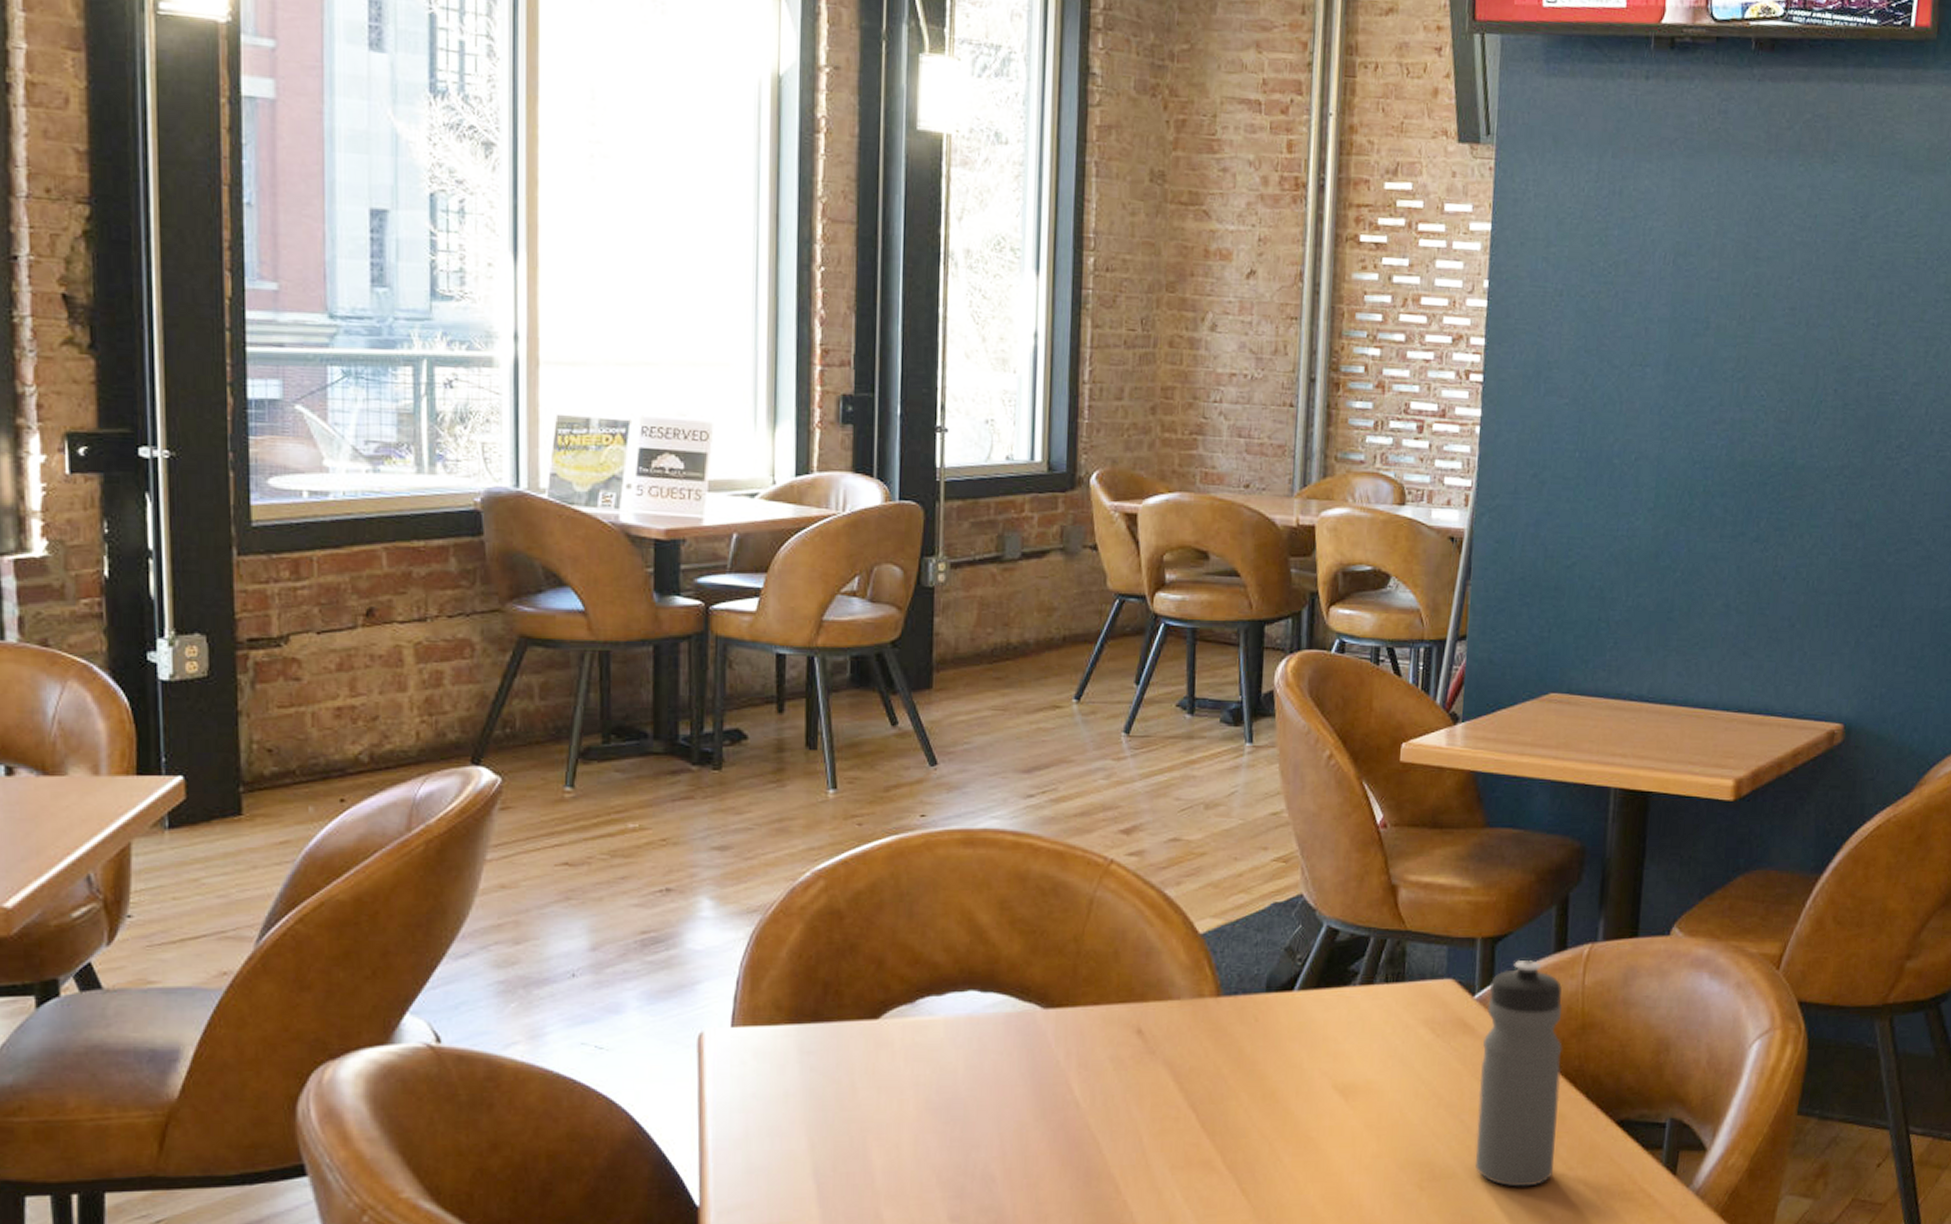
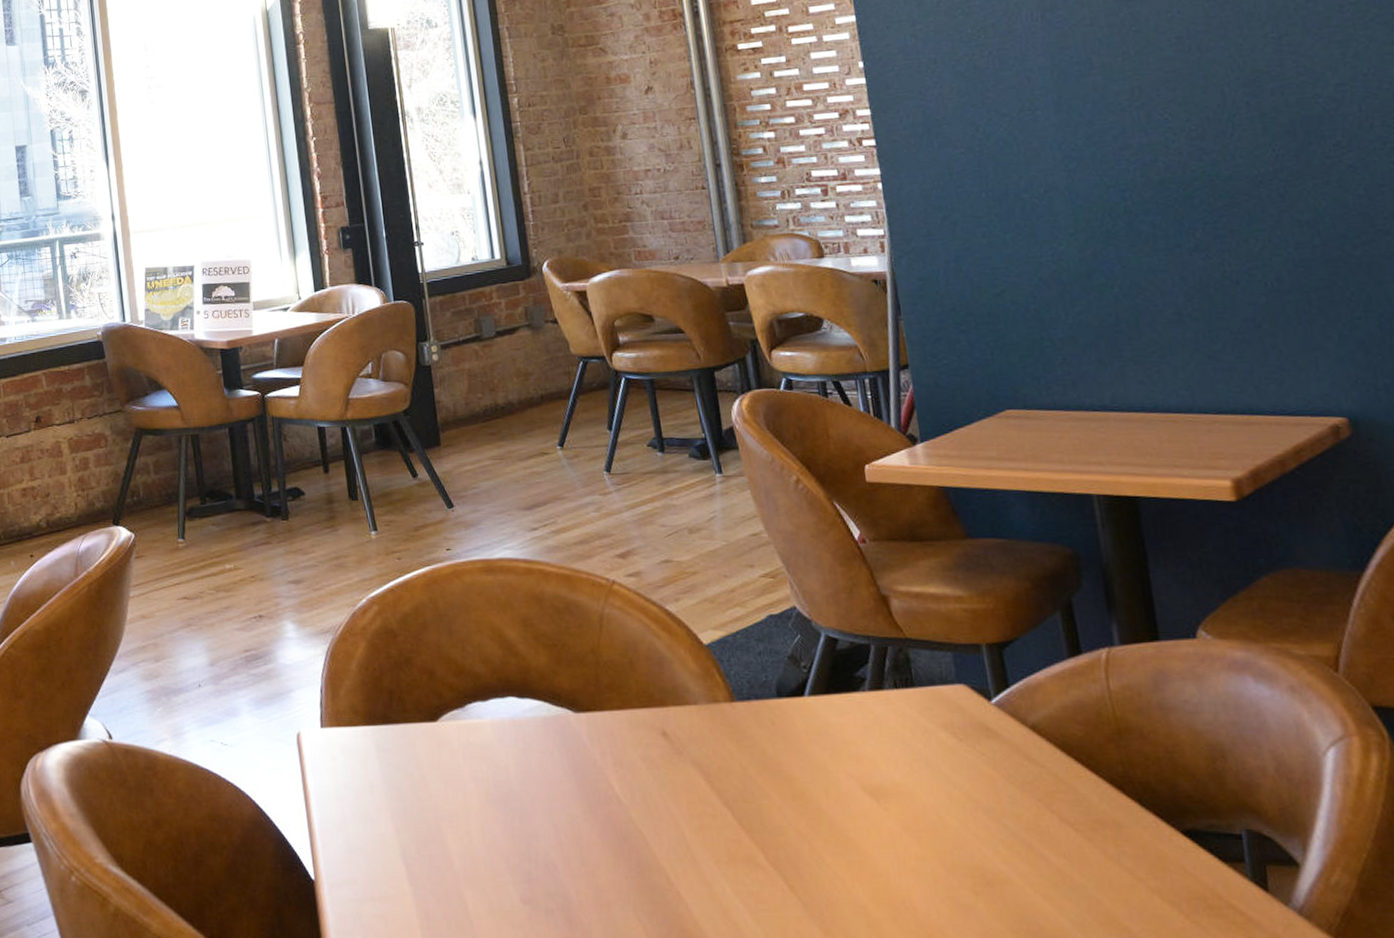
water bottle: present [1475,960,1563,1187] -> none [1005,665,1121,897]

